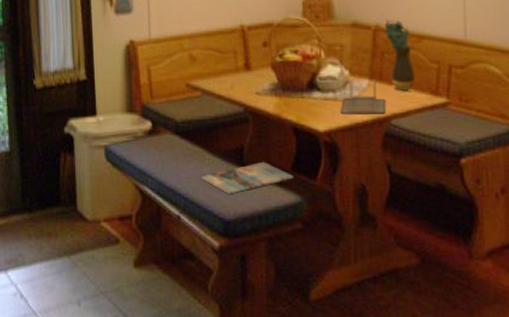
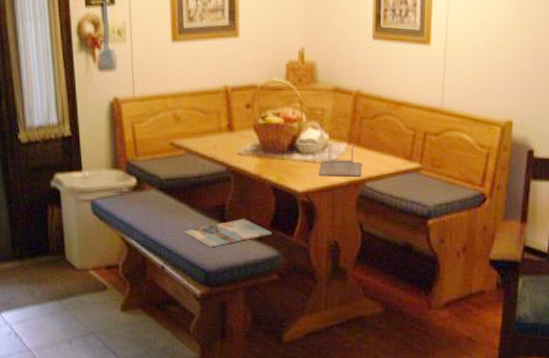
vase: present [384,18,416,92] -> none [365,84,392,157]

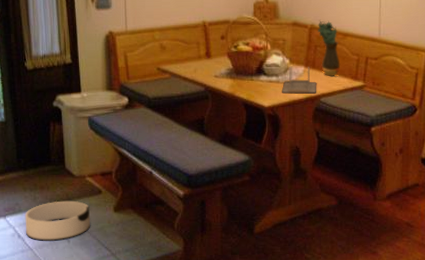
pet bowl: none [22,296,95,343] -> present [25,200,91,242]
magazine: present [185,218,271,248] -> none [170,129,243,155]
vase: none [365,84,392,157] -> present [318,19,341,77]

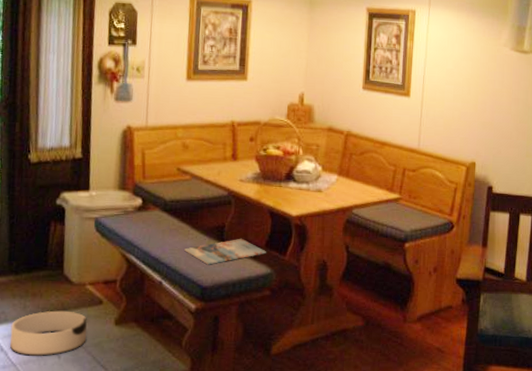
magazine: none [170,129,243,155] -> present [184,238,266,265]
napkin holder: present [282,66,317,94] -> none [312,173,350,204]
vase: present [318,19,341,77] -> none [354,126,376,188]

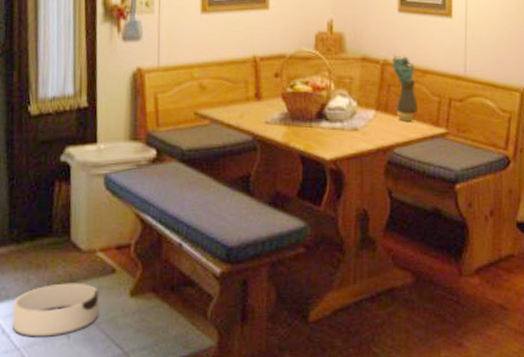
magazine: present [184,238,266,265] -> none [206,188,298,222]
vase: none [354,126,376,188] -> present [392,54,419,123]

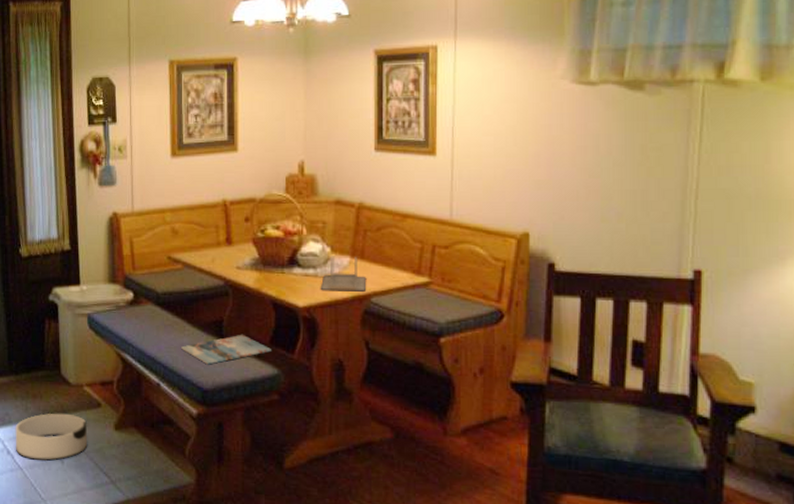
magazine: none [206,188,298,222] -> present [181,334,271,365]
napkin holder: none [347,109,390,143] -> present [321,256,367,292]
vase: present [392,54,419,123] -> none [368,196,398,271]

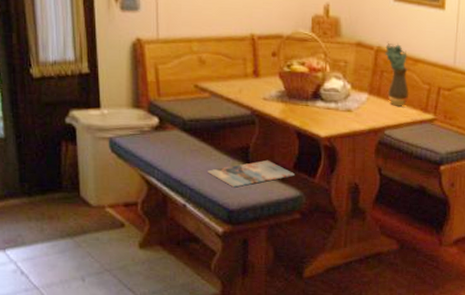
pet bowl: present [15,413,88,462] -> none [29,233,111,280]
napkin holder: present [321,256,367,292] -> none [341,92,382,125]
vase: none [368,196,398,271] -> present [385,41,409,108]

